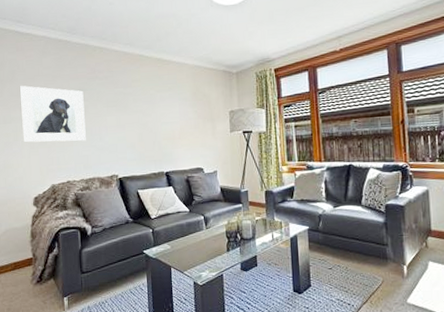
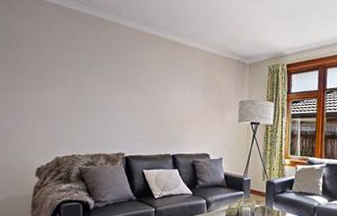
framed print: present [19,85,86,143] -> none [26,53,94,117]

